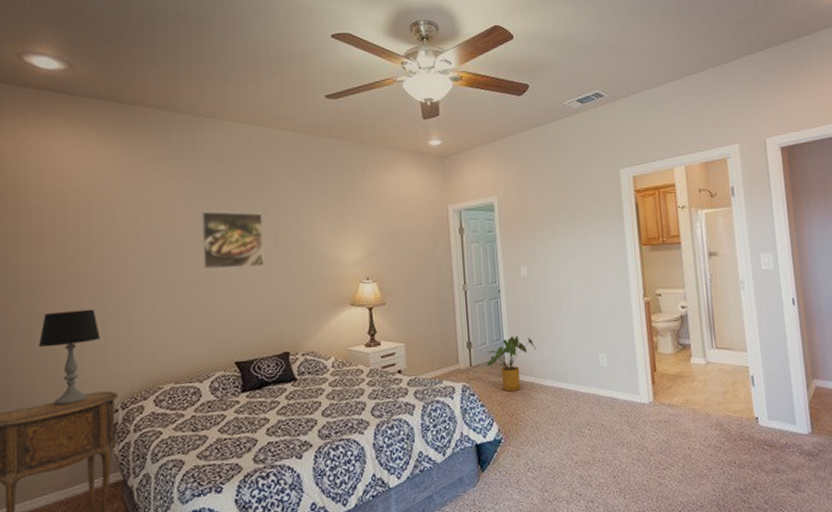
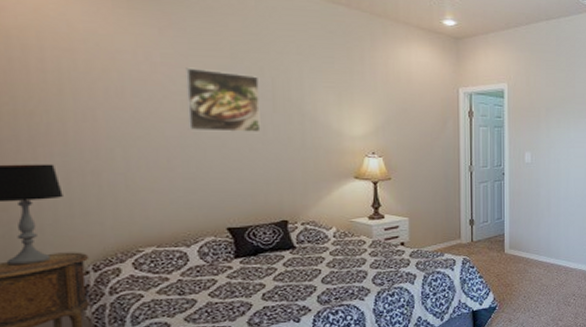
house plant: present [487,336,536,392] -> none [487,216,533,265]

